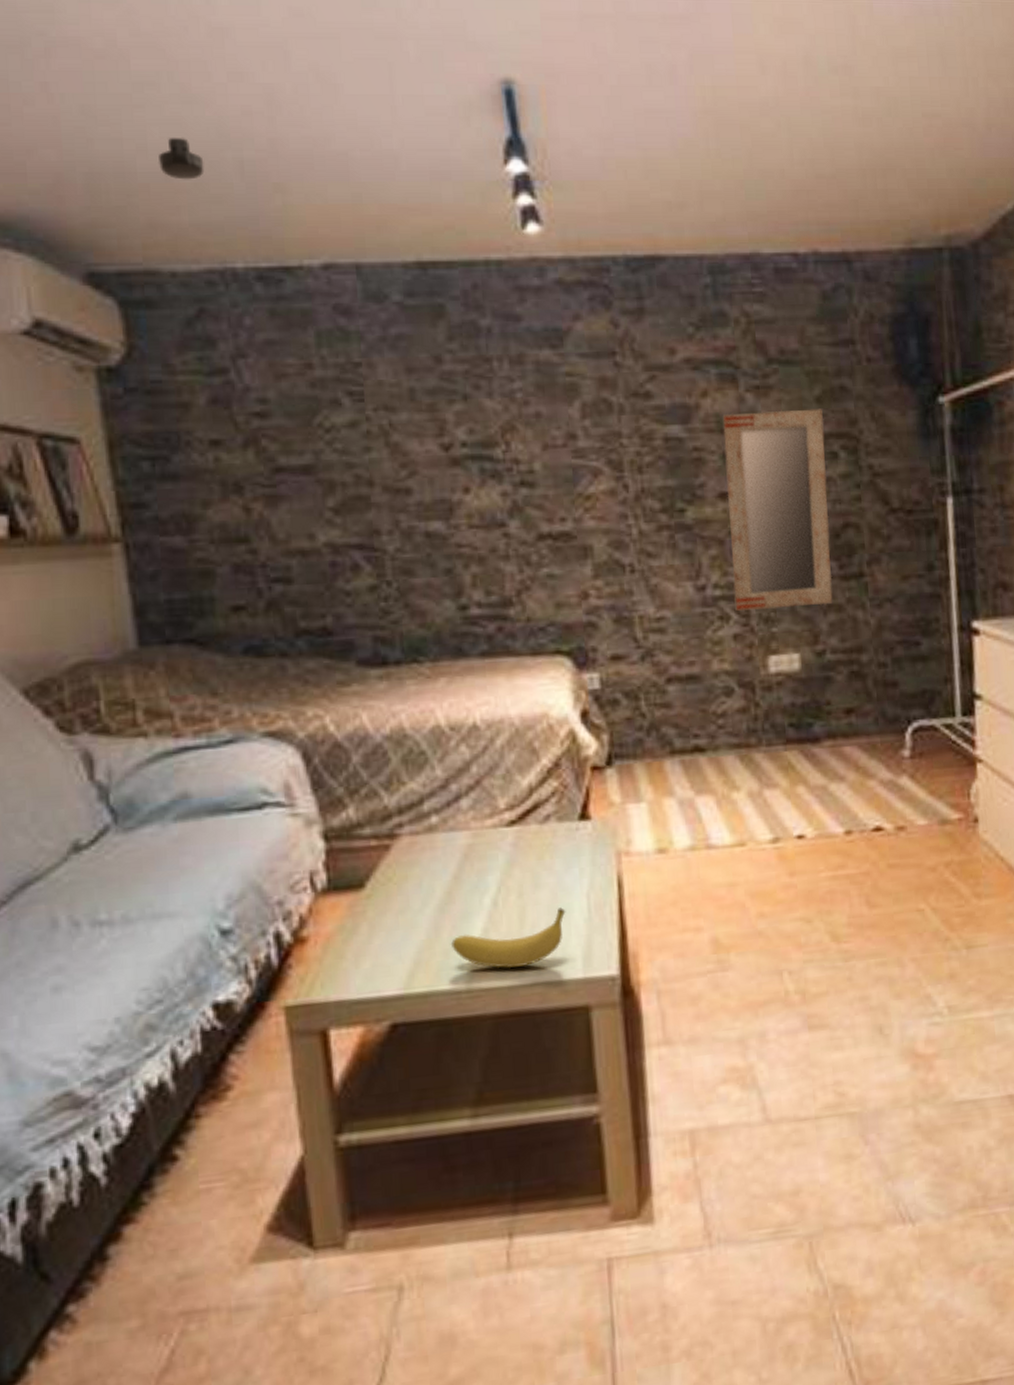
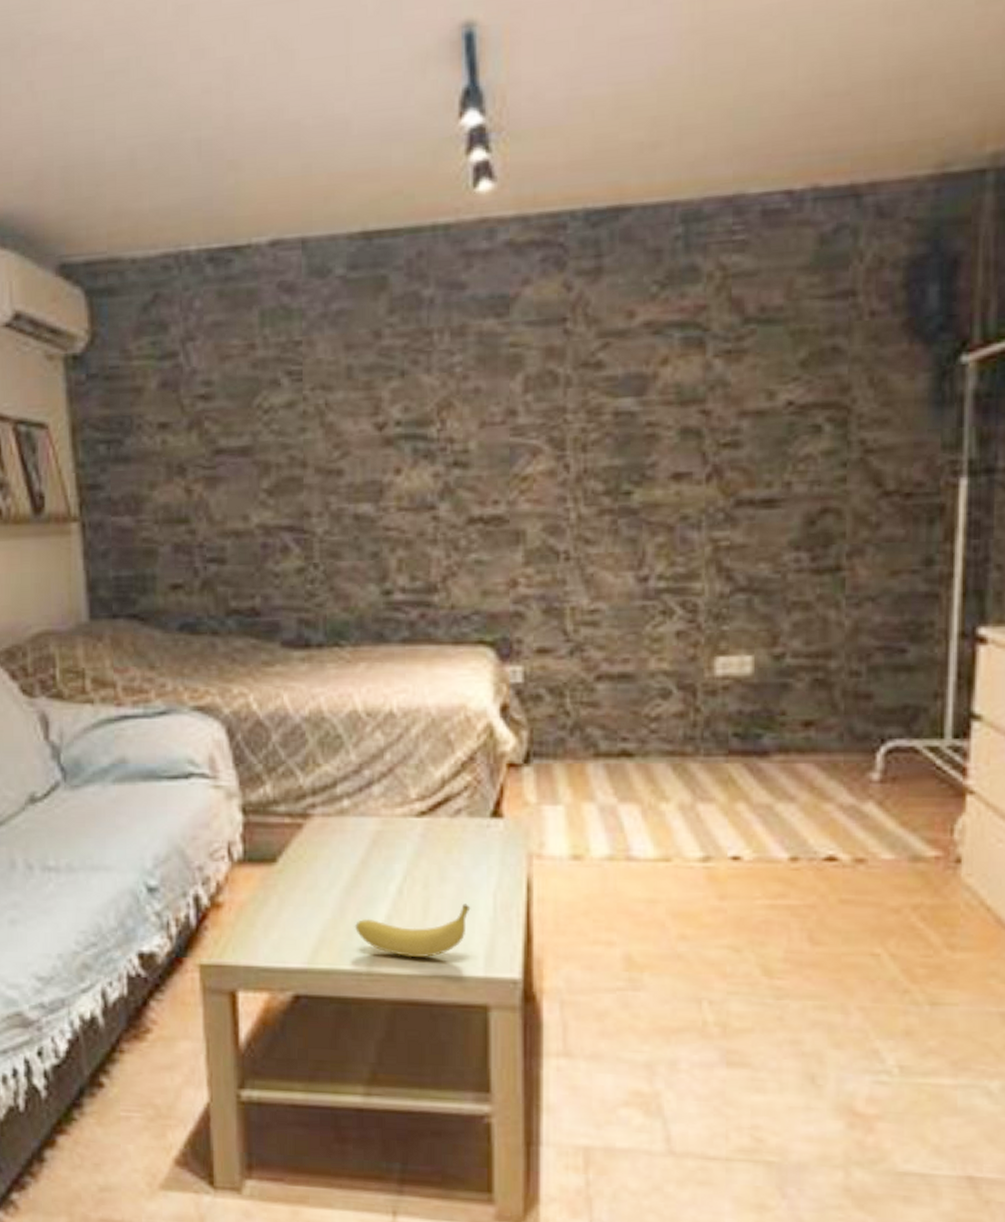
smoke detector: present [158,137,205,180] -> none [124,122,165,166]
home mirror: present [722,408,833,611] -> none [681,374,808,606]

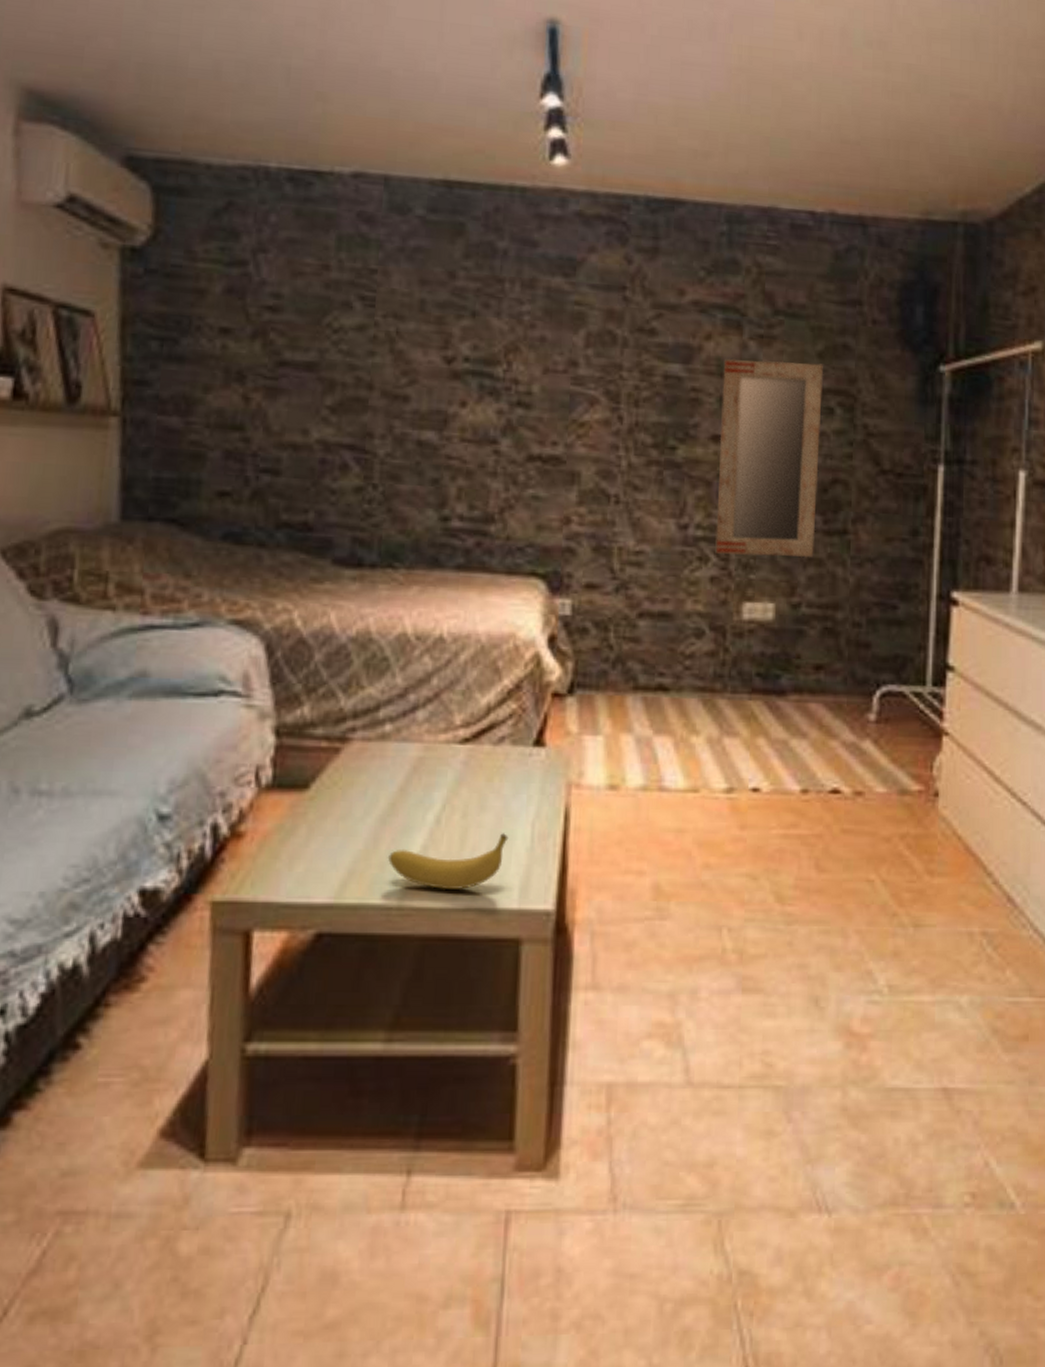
home mirror: none [681,374,808,606] -> present [715,358,824,558]

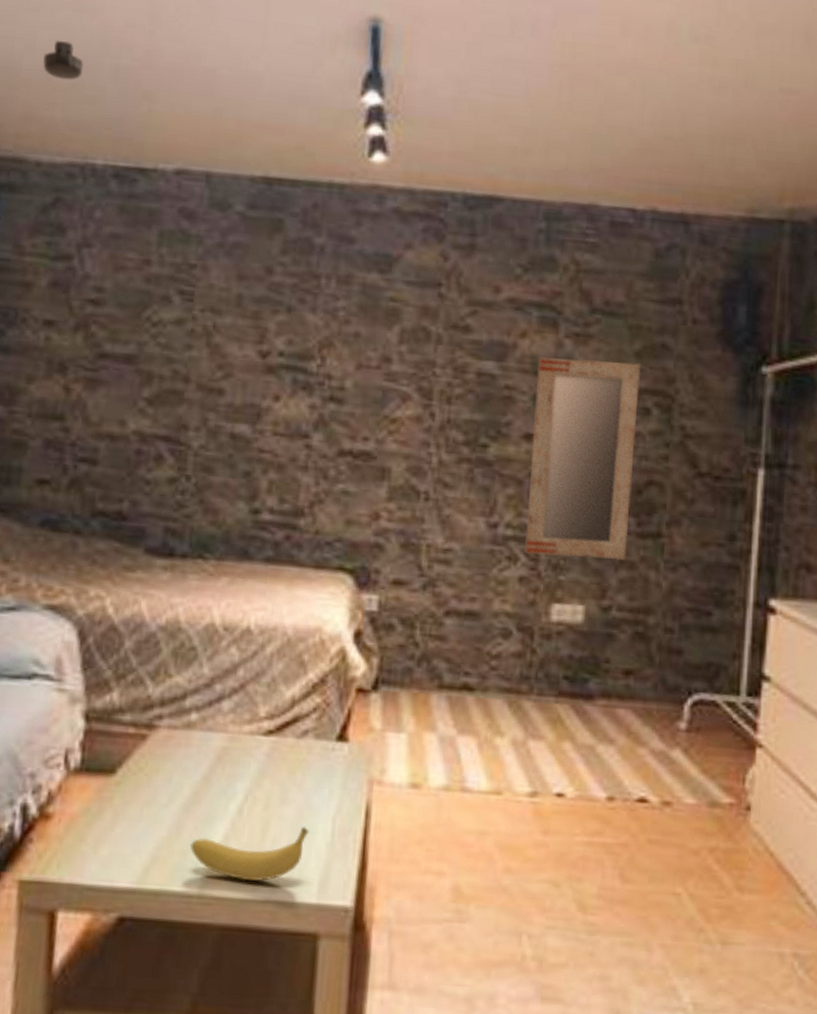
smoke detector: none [209,39,253,80] -> present [42,41,84,80]

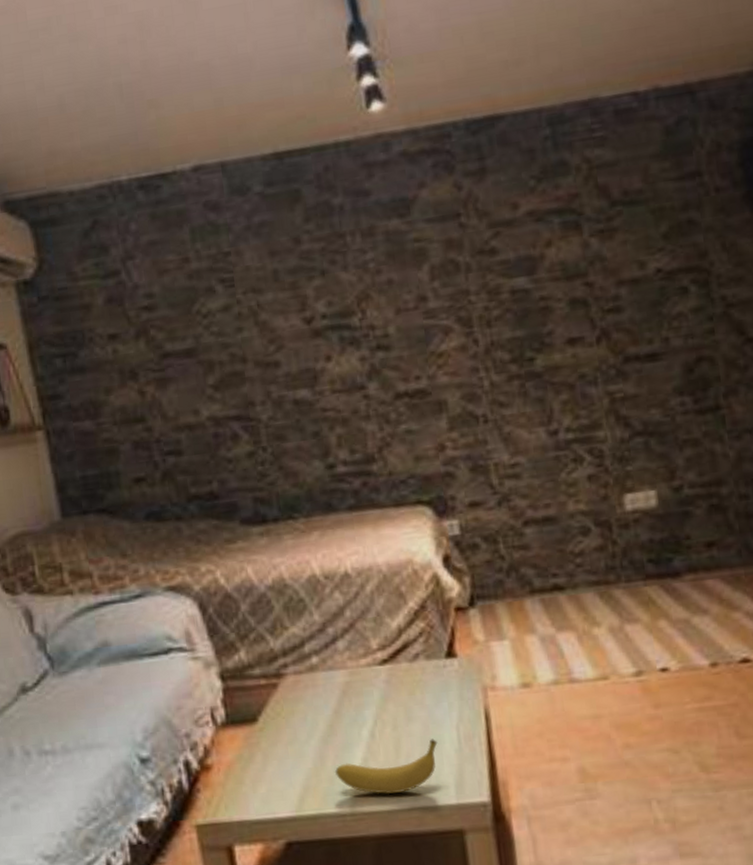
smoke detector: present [42,41,84,80] -> none [53,71,91,110]
home mirror: present [525,356,641,561] -> none [567,245,689,452]

